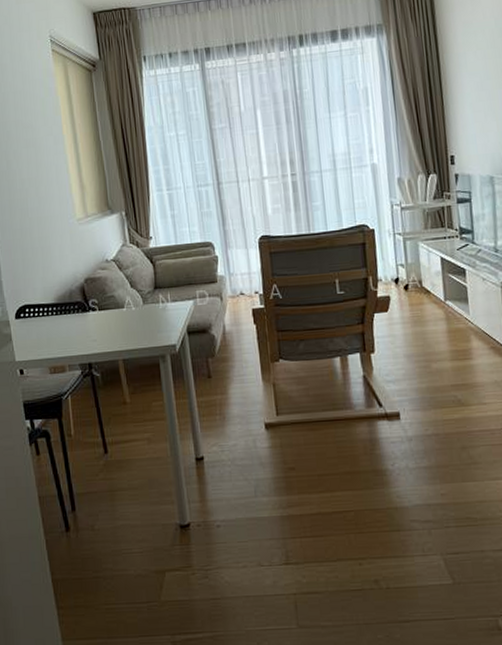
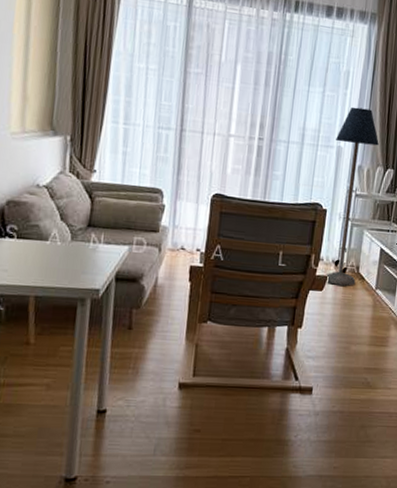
floor lamp: none [368,119,422,304] -> present [325,106,379,286]

